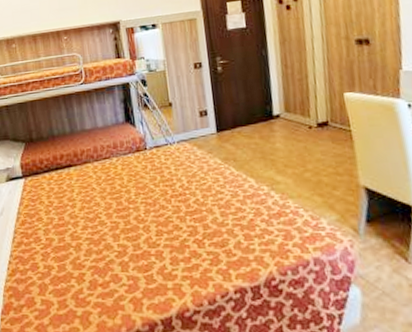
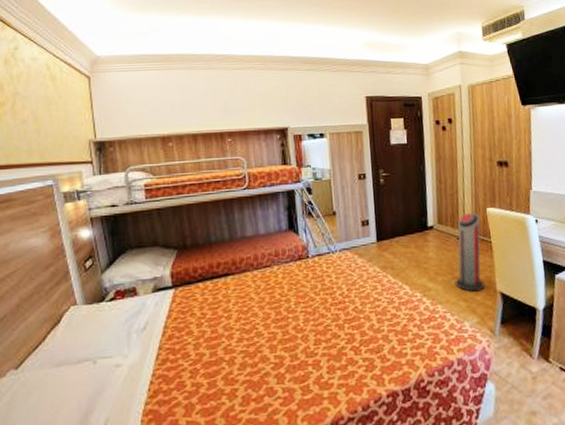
air purifier: none [307,98,344,186] -> present [455,212,485,292]

